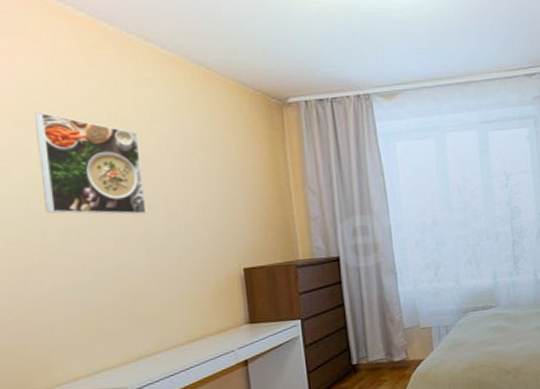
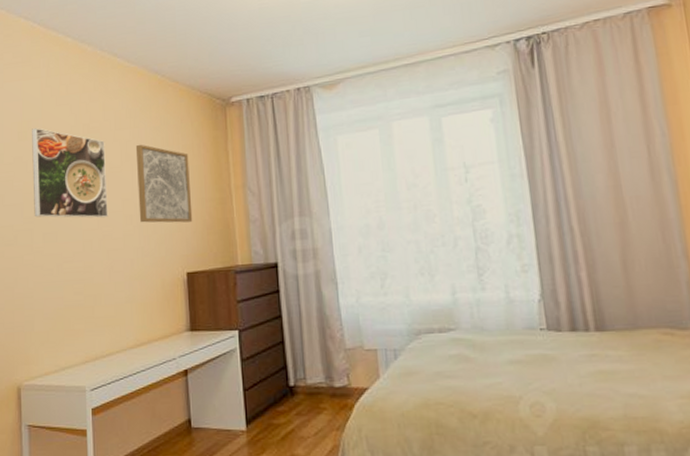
wall art: none [177,138,249,220] -> present [135,144,193,223]

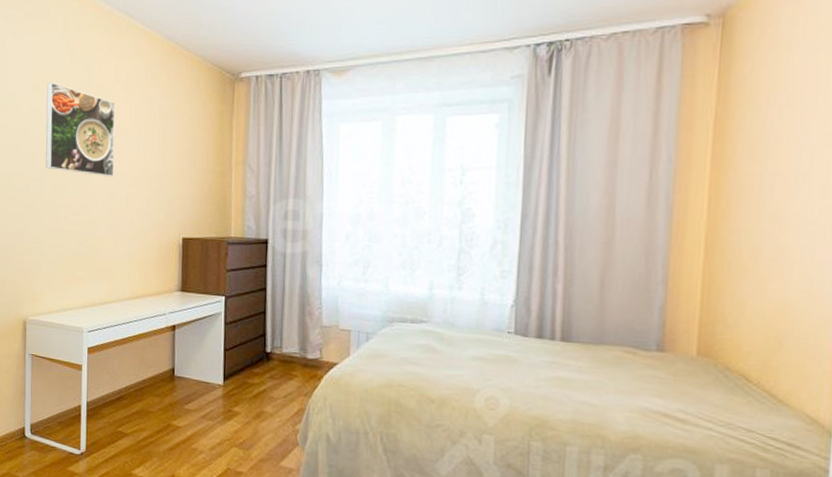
wall art: present [135,144,193,223] -> none [142,109,194,191]

